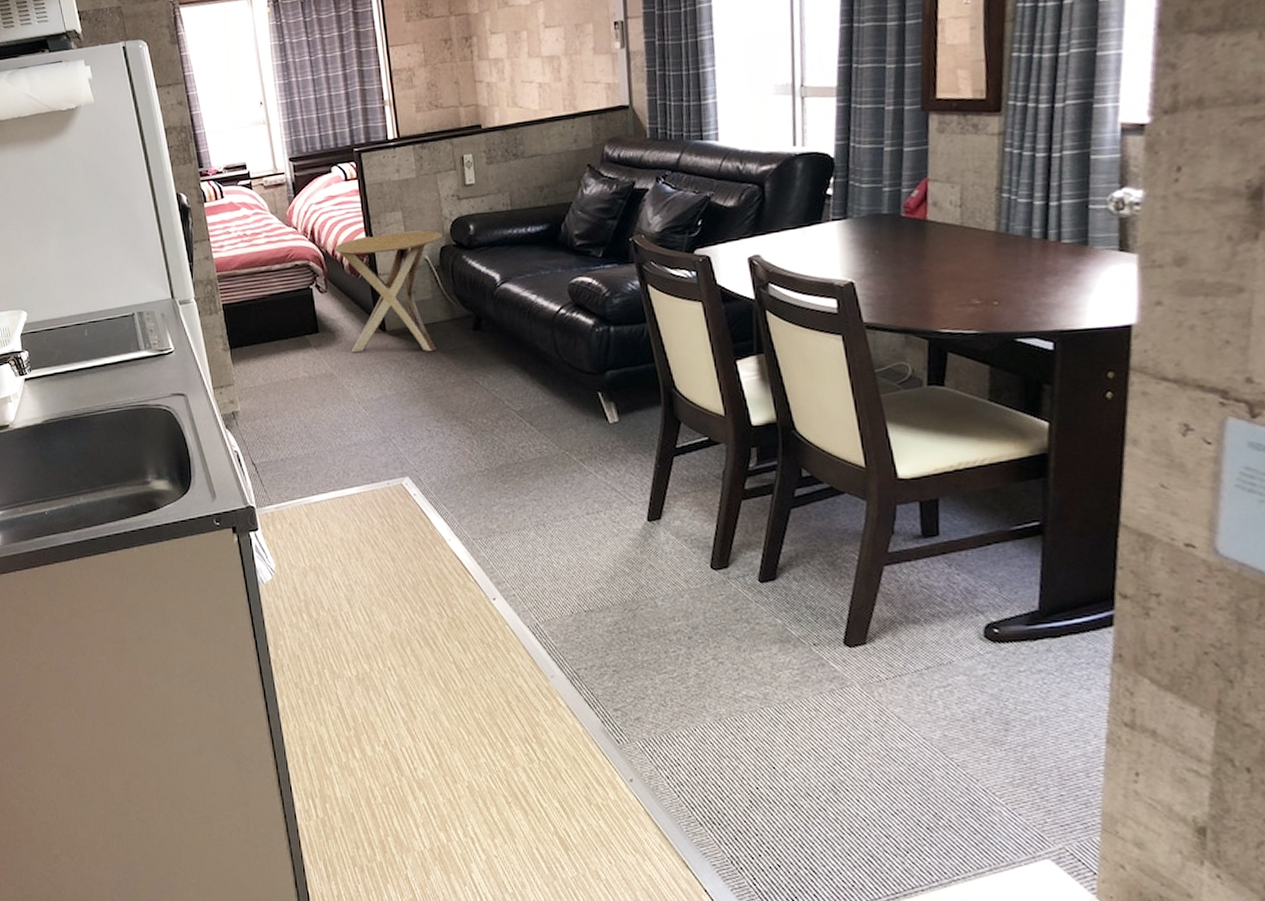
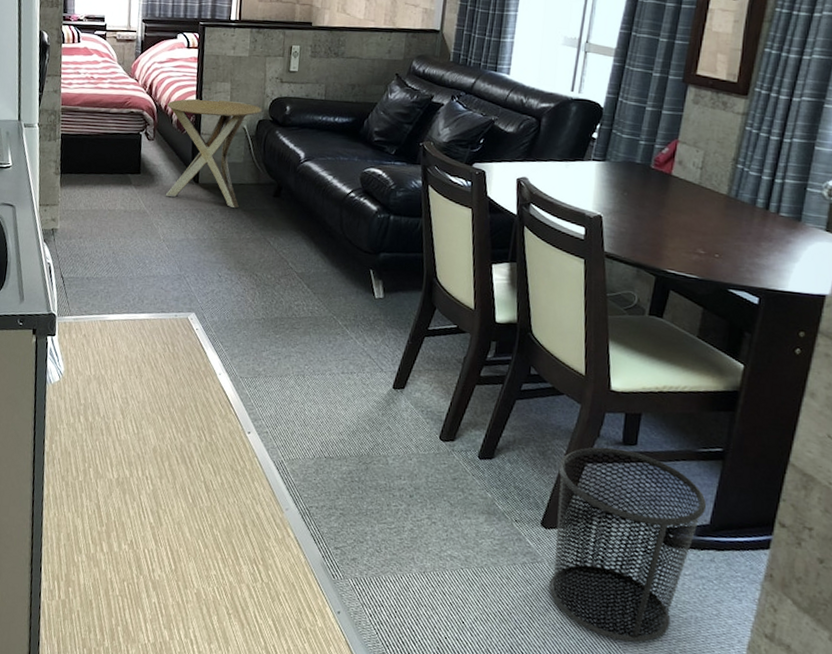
waste bin: none [852,543,1032,759] -> present [549,447,707,643]

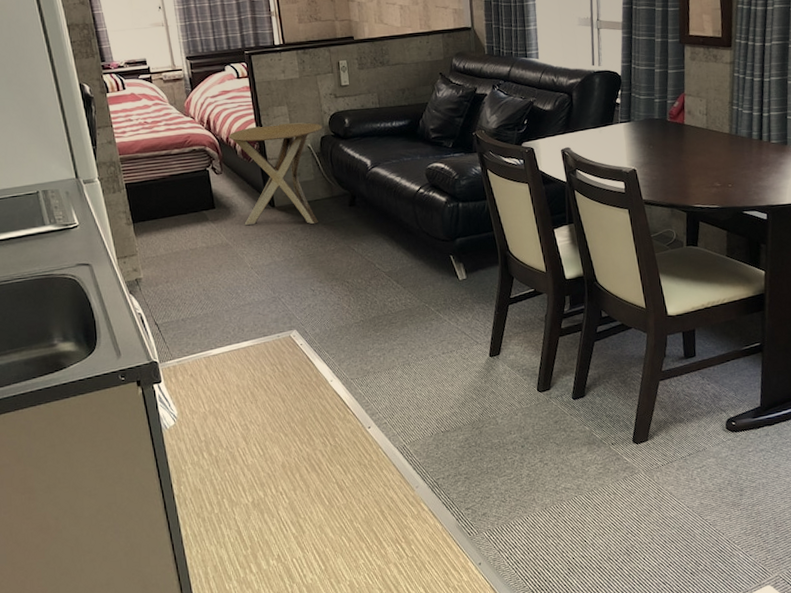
waste bin: present [549,447,707,643] -> none [638,362,756,520]

